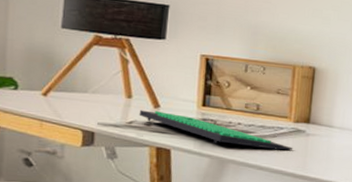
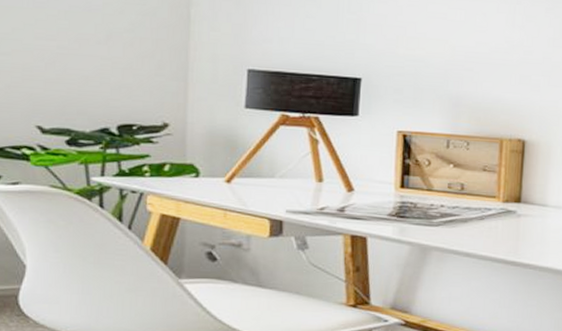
computer keyboard: present [139,110,293,150] -> none [331,194,503,234]

